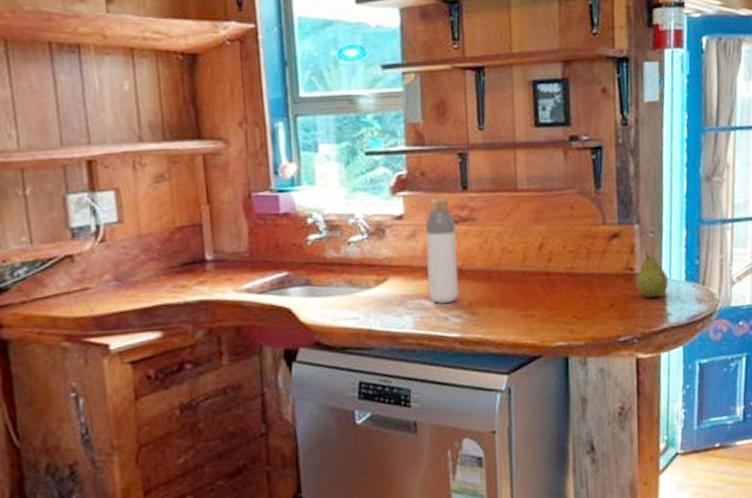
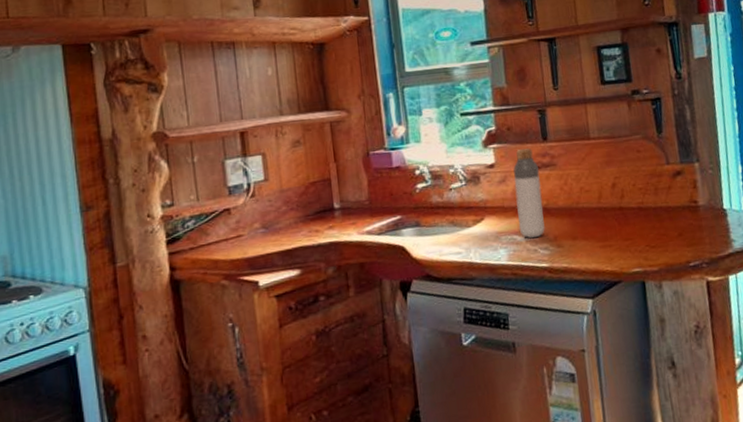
fruit: present [635,252,669,298] -> none [700,186,731,227]

